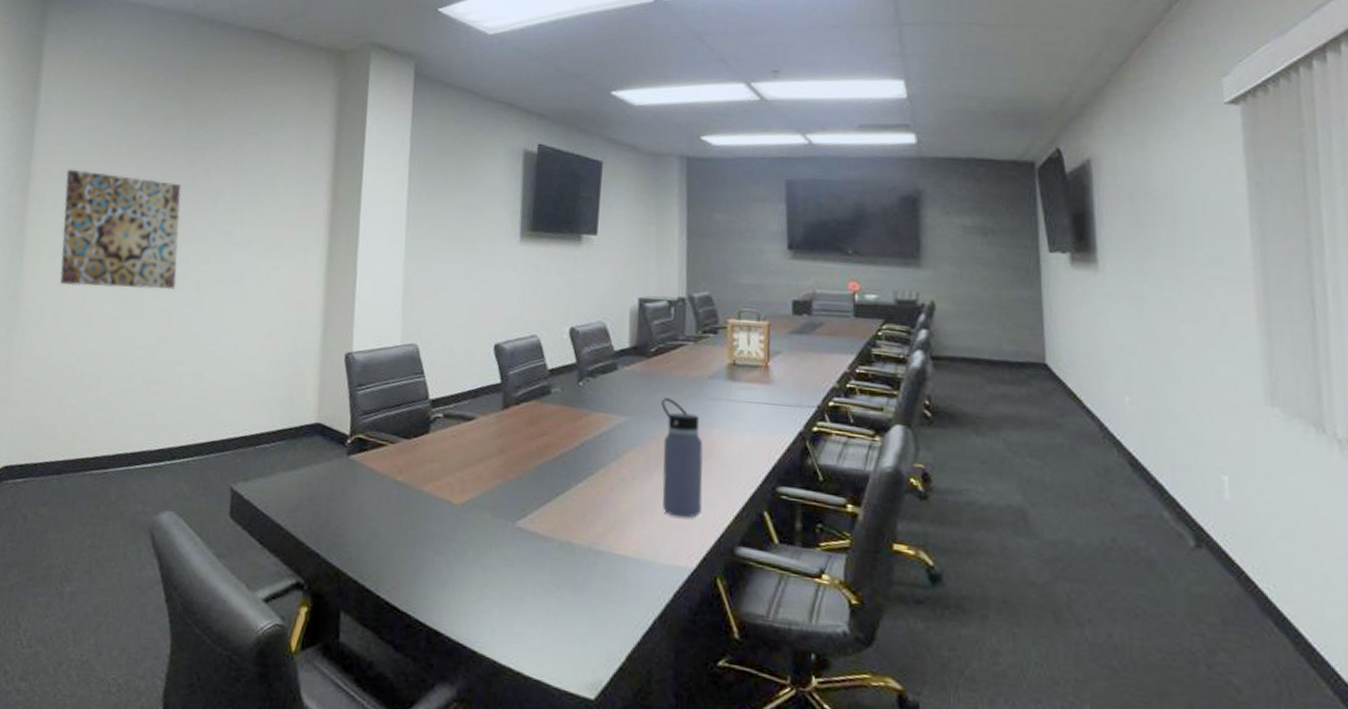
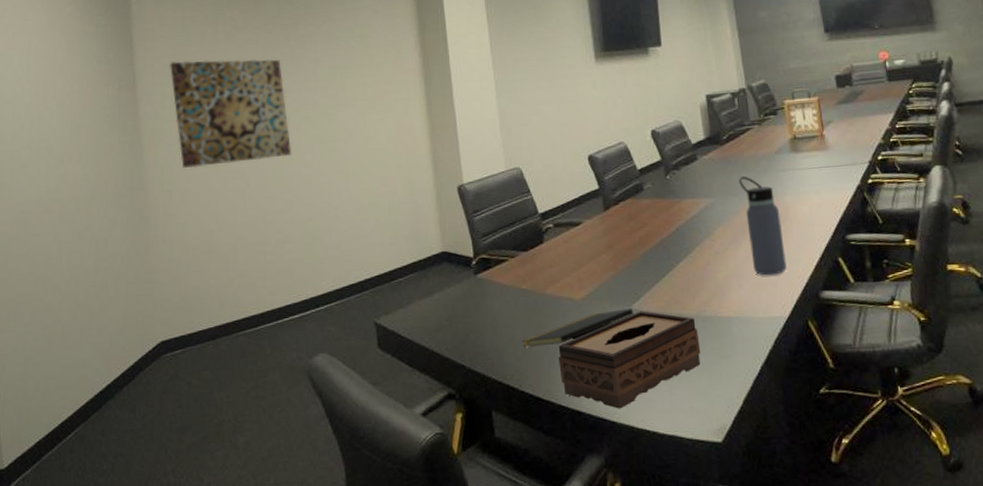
notepad: none [387,523,517,551] -> present [522,309,634,347]
tissue box: none [423,530,587,638] -> present [558,311,701,409]

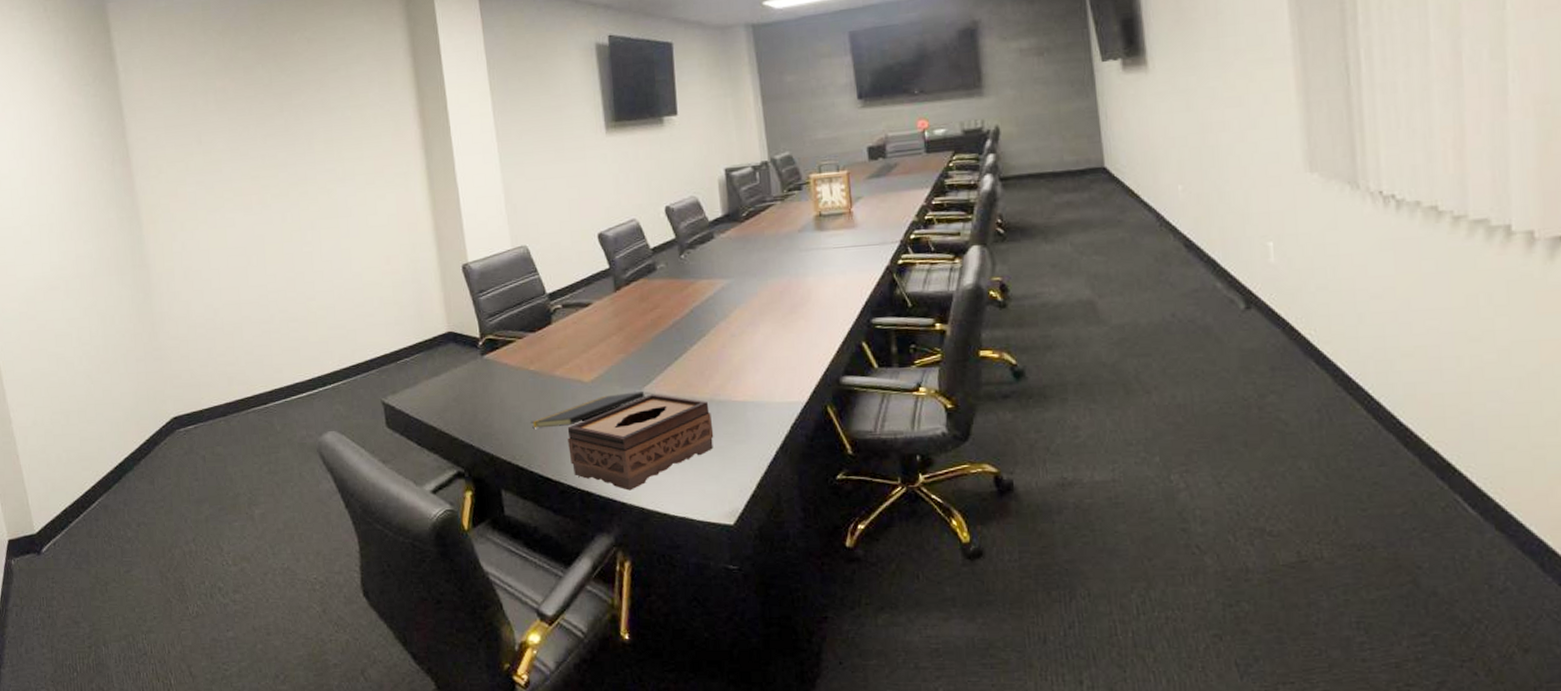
wall art: present [169,59,292,168] -> none [162,131,292,245]
water bottle: present [739,176,787,276] -> none [758,256,807,360]

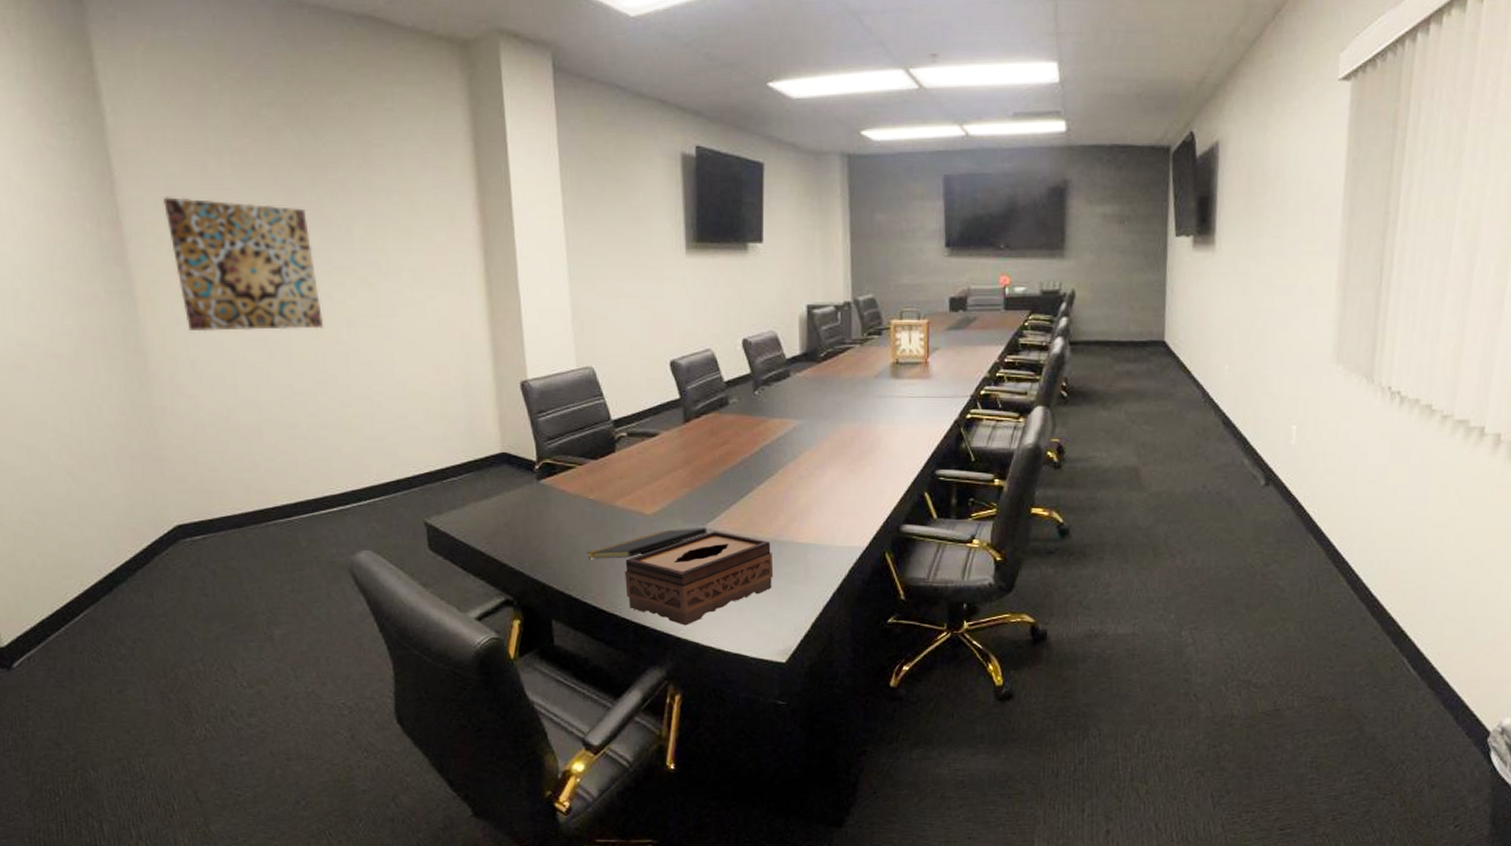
wall art: none [162,131,292,245] -> present [162,197,324,332]

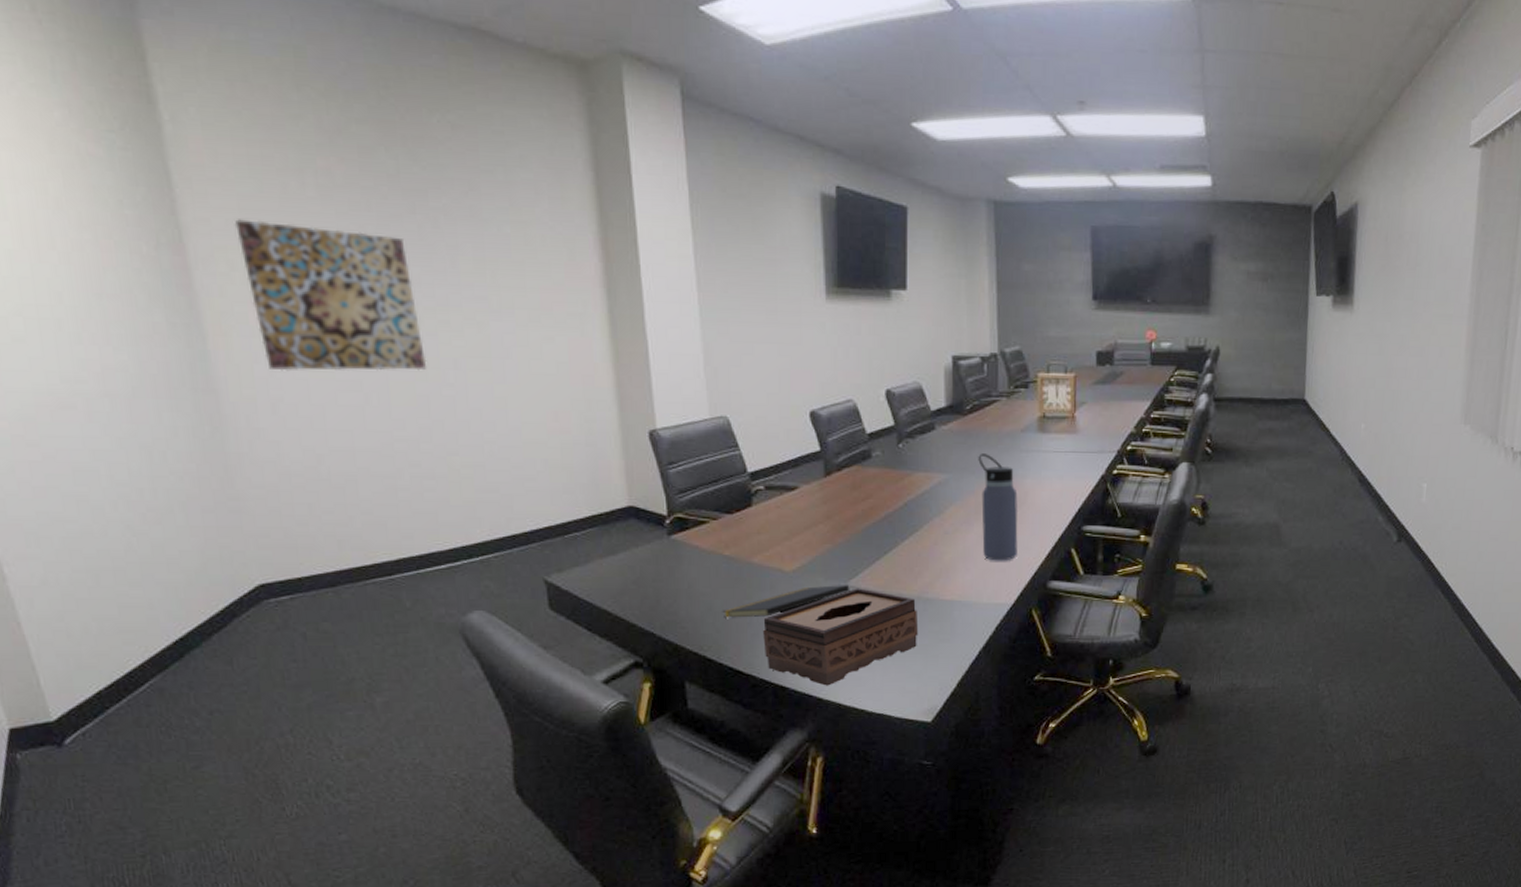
water bottle: none [832,400,871,505] -> present [978,453,1018,561]

